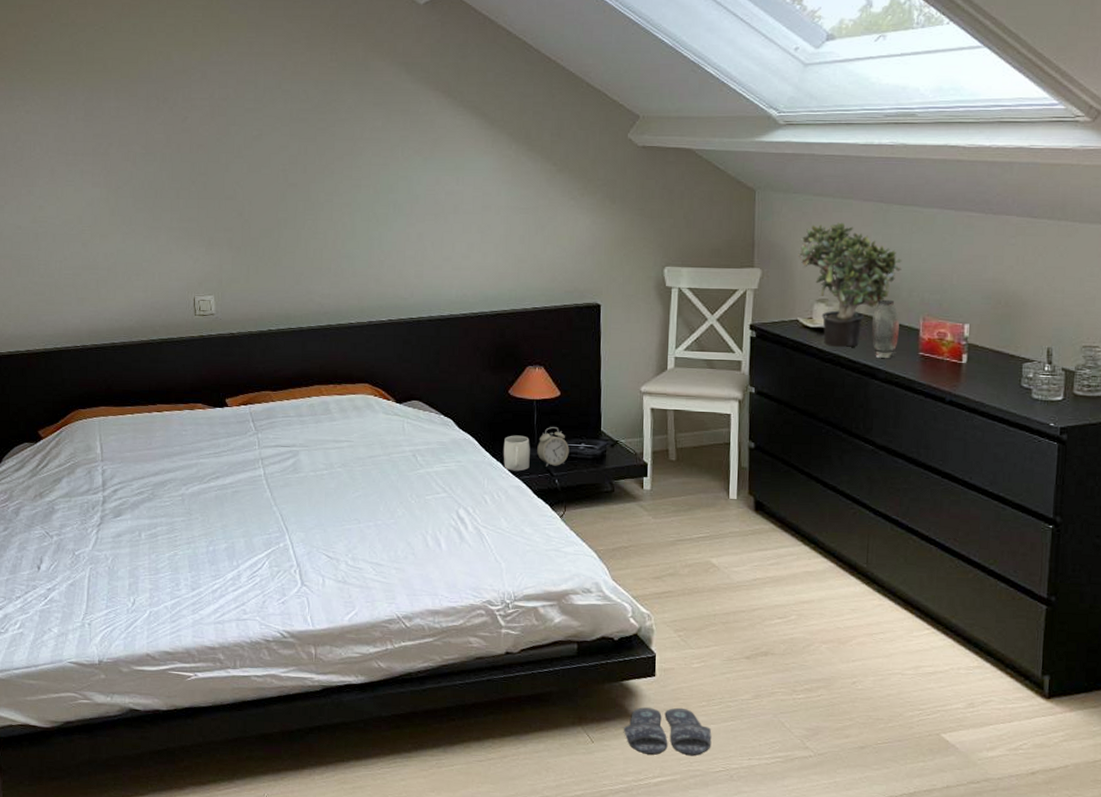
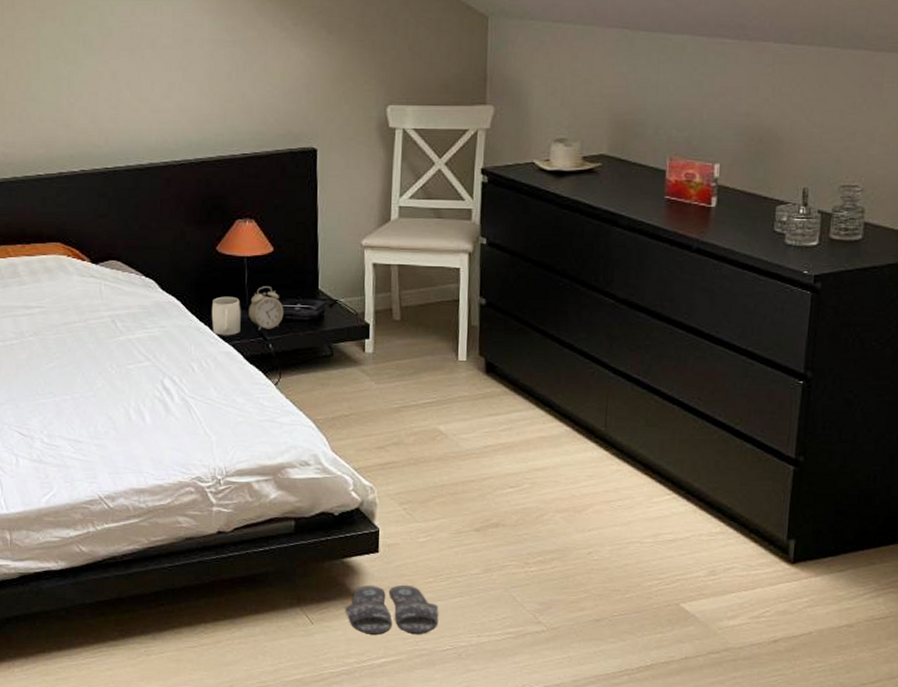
potted plant: present [797,222,902,348] -> none [533,52,648,193]
vase: present [871,299,899,358] -> none [613,138,644,203]

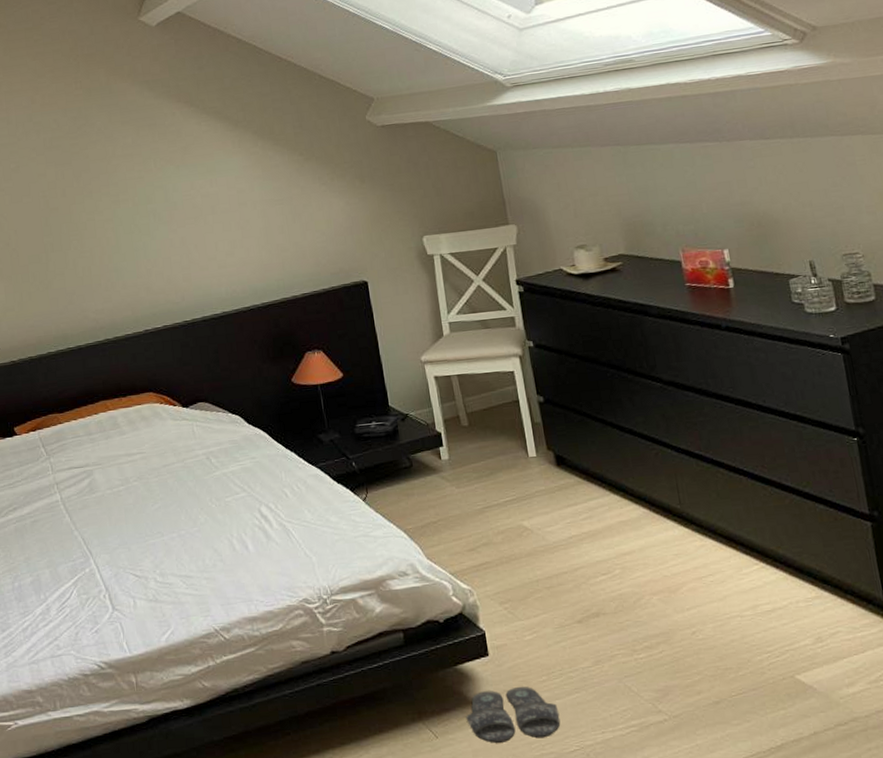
mug: present [211,296,241,336] -> none [294,422,325,460]
alarm clock: present [249,286,284,330] -> none [328,409,362,451]

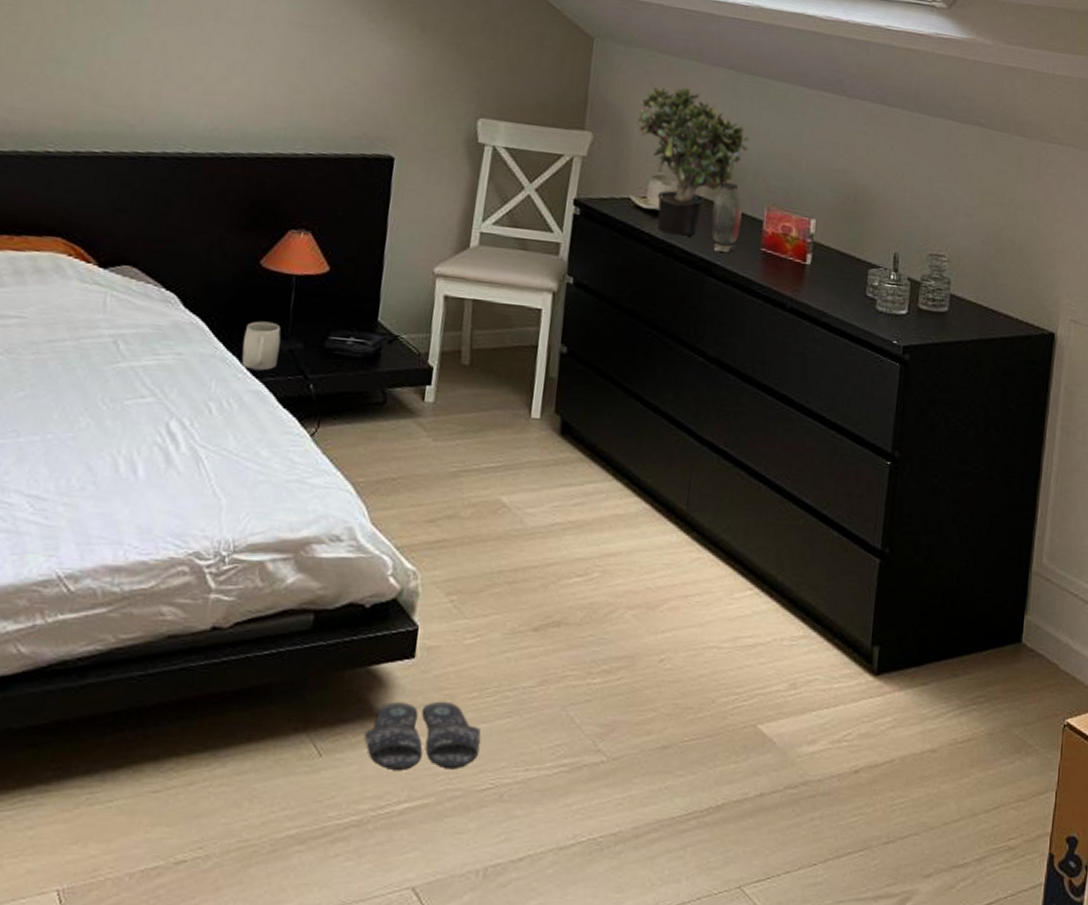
mug: none [294,422,325,460] -> present [241,321,281,371]
potted plant: none [547,169,651,291] -> present [634,86,750,237]
vase: none [632,236,663,295] -> present [710,182,742,253]

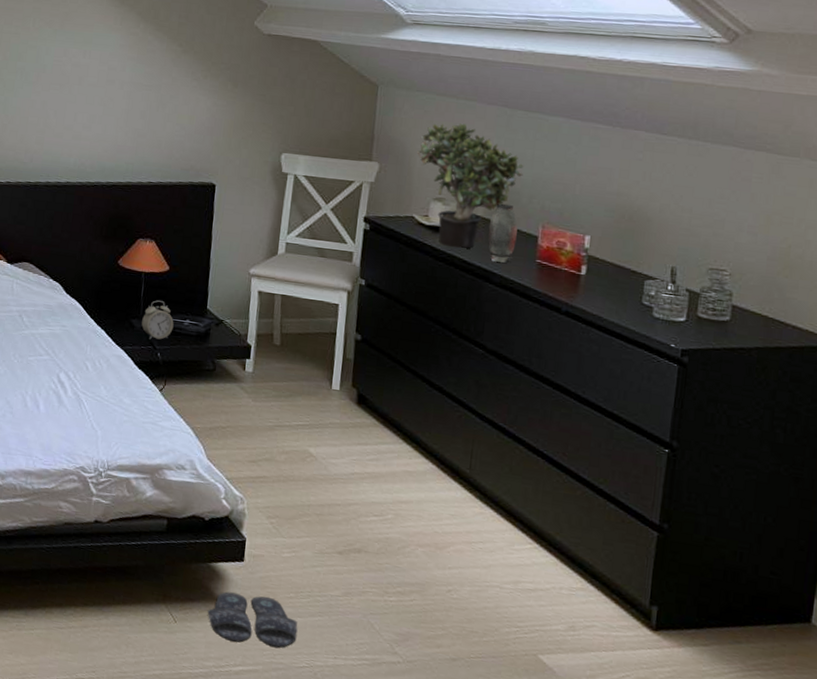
mug: present [241,321,281,371] -> none [107,305,136,342]
alarm clock: none [289,313,334,366] -> present [141,300,174,340]

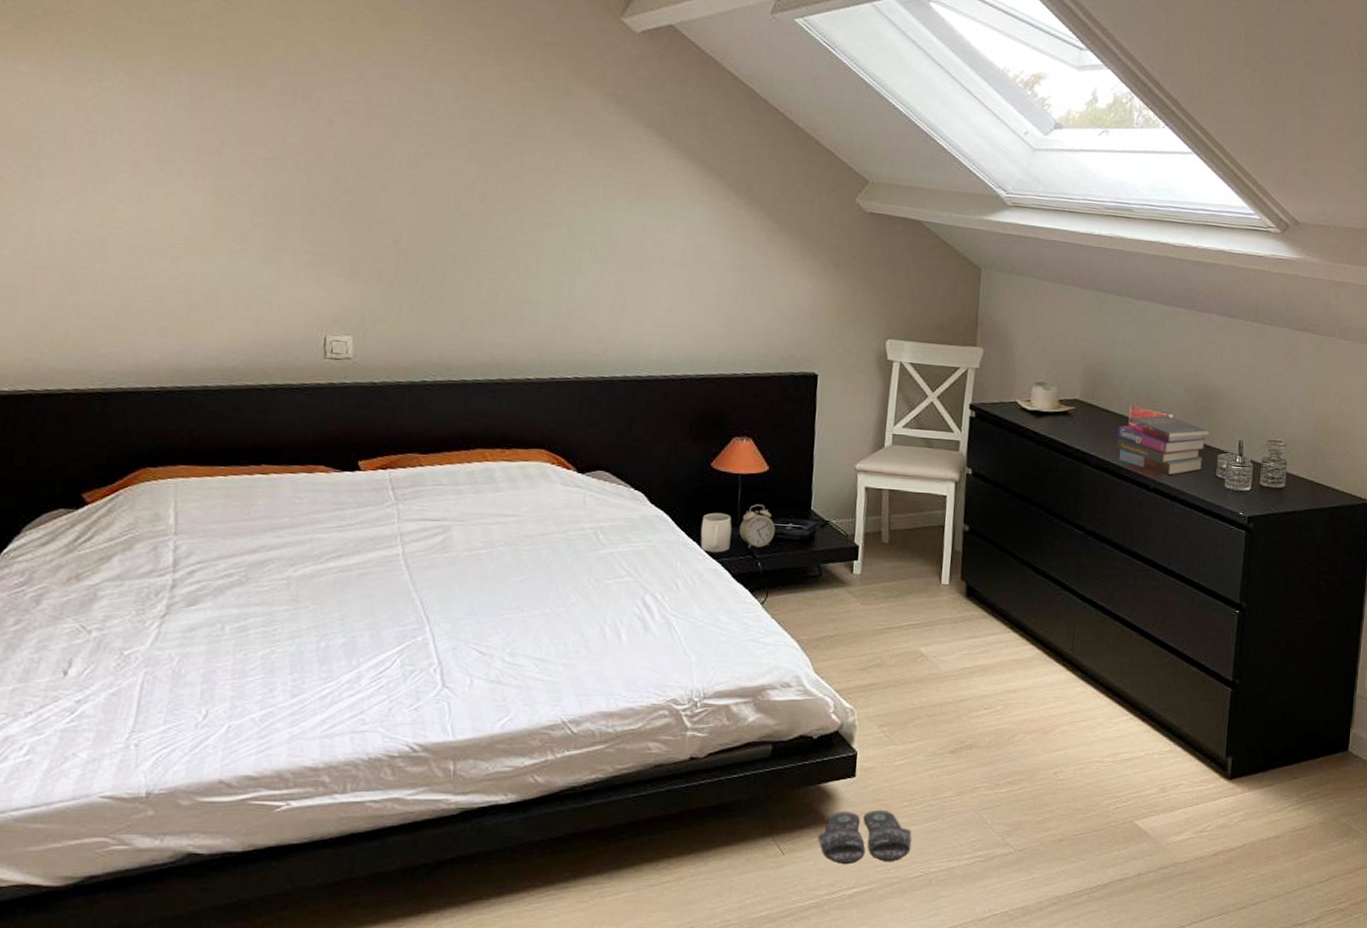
mug: none [107,305,136,342] -> present [700,512,732,553]
potted plant: present [416,123,524,249] -> none [1018,307,1116,432]
vase: present [487,203,518,263] -> none [1085,386,1111,444]
books: none [523,236,635,300] -> present [1116,415,1210,476]

